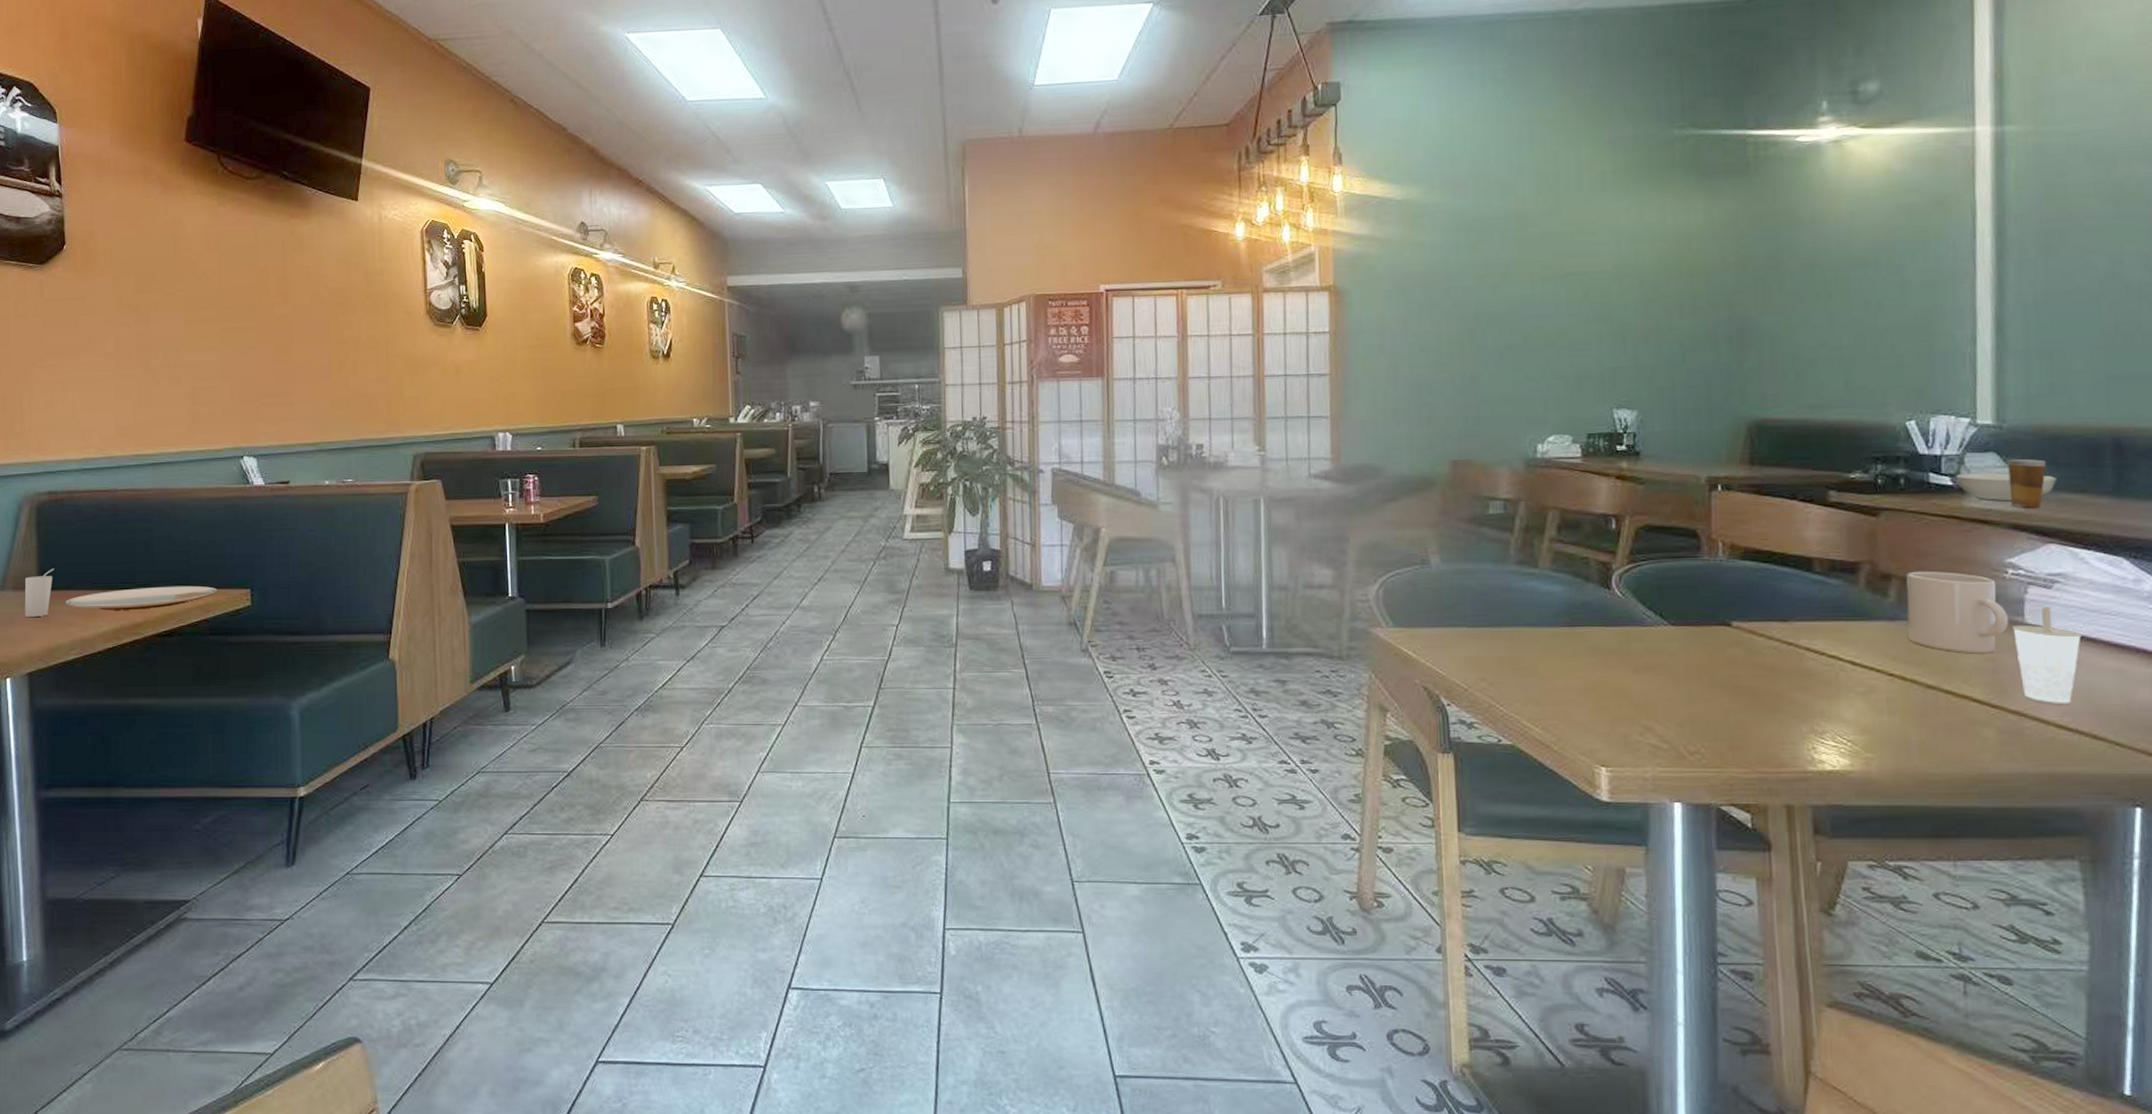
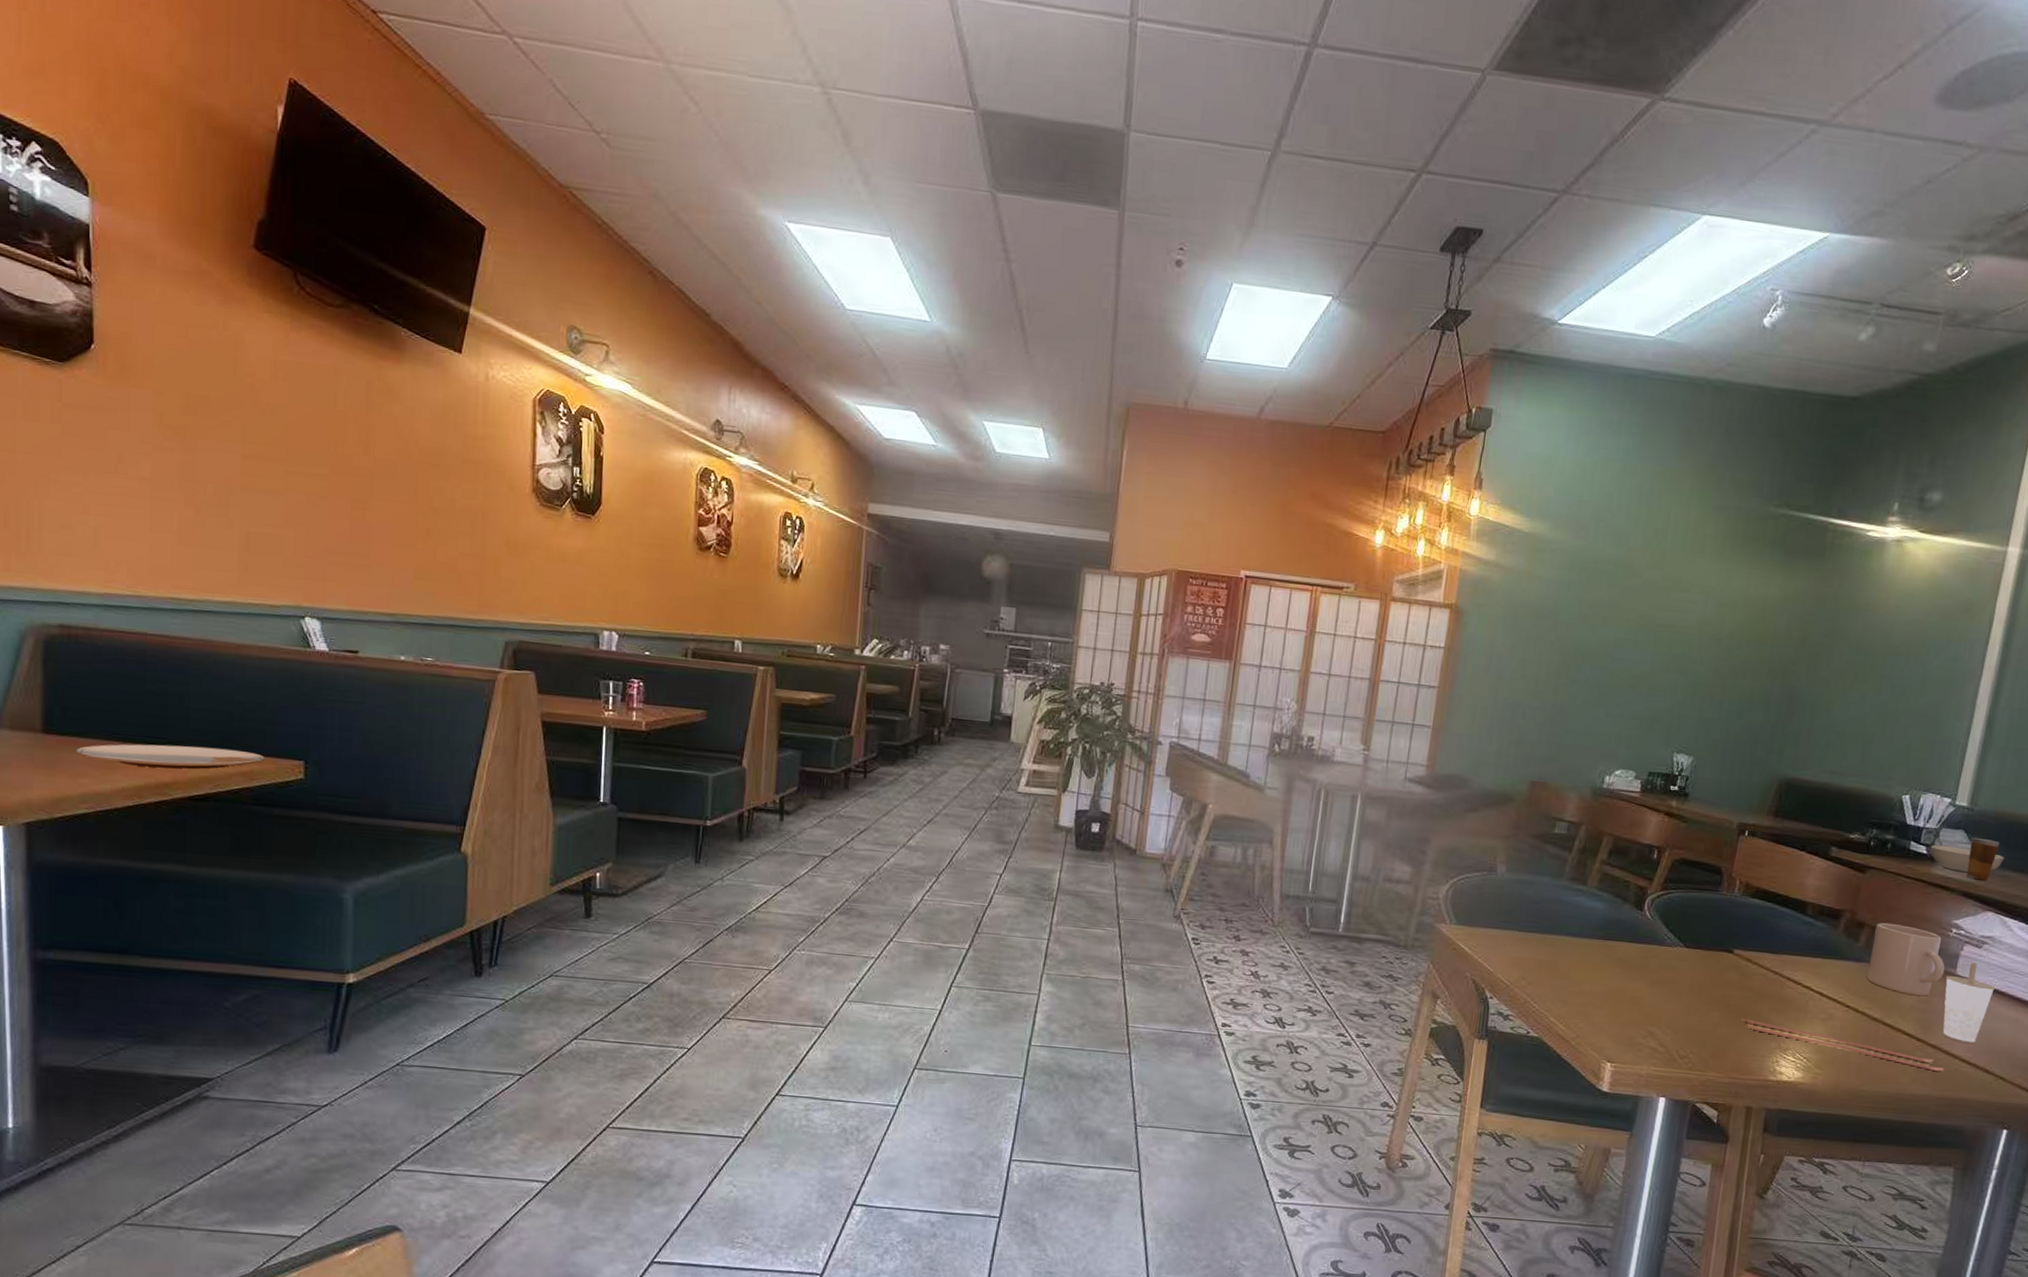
cup: present [24,569,54,617] -> none [24,711,64,763]
chopsticks: none [1755,699,2037,742] -> present [1740,1017,1945,1071]

